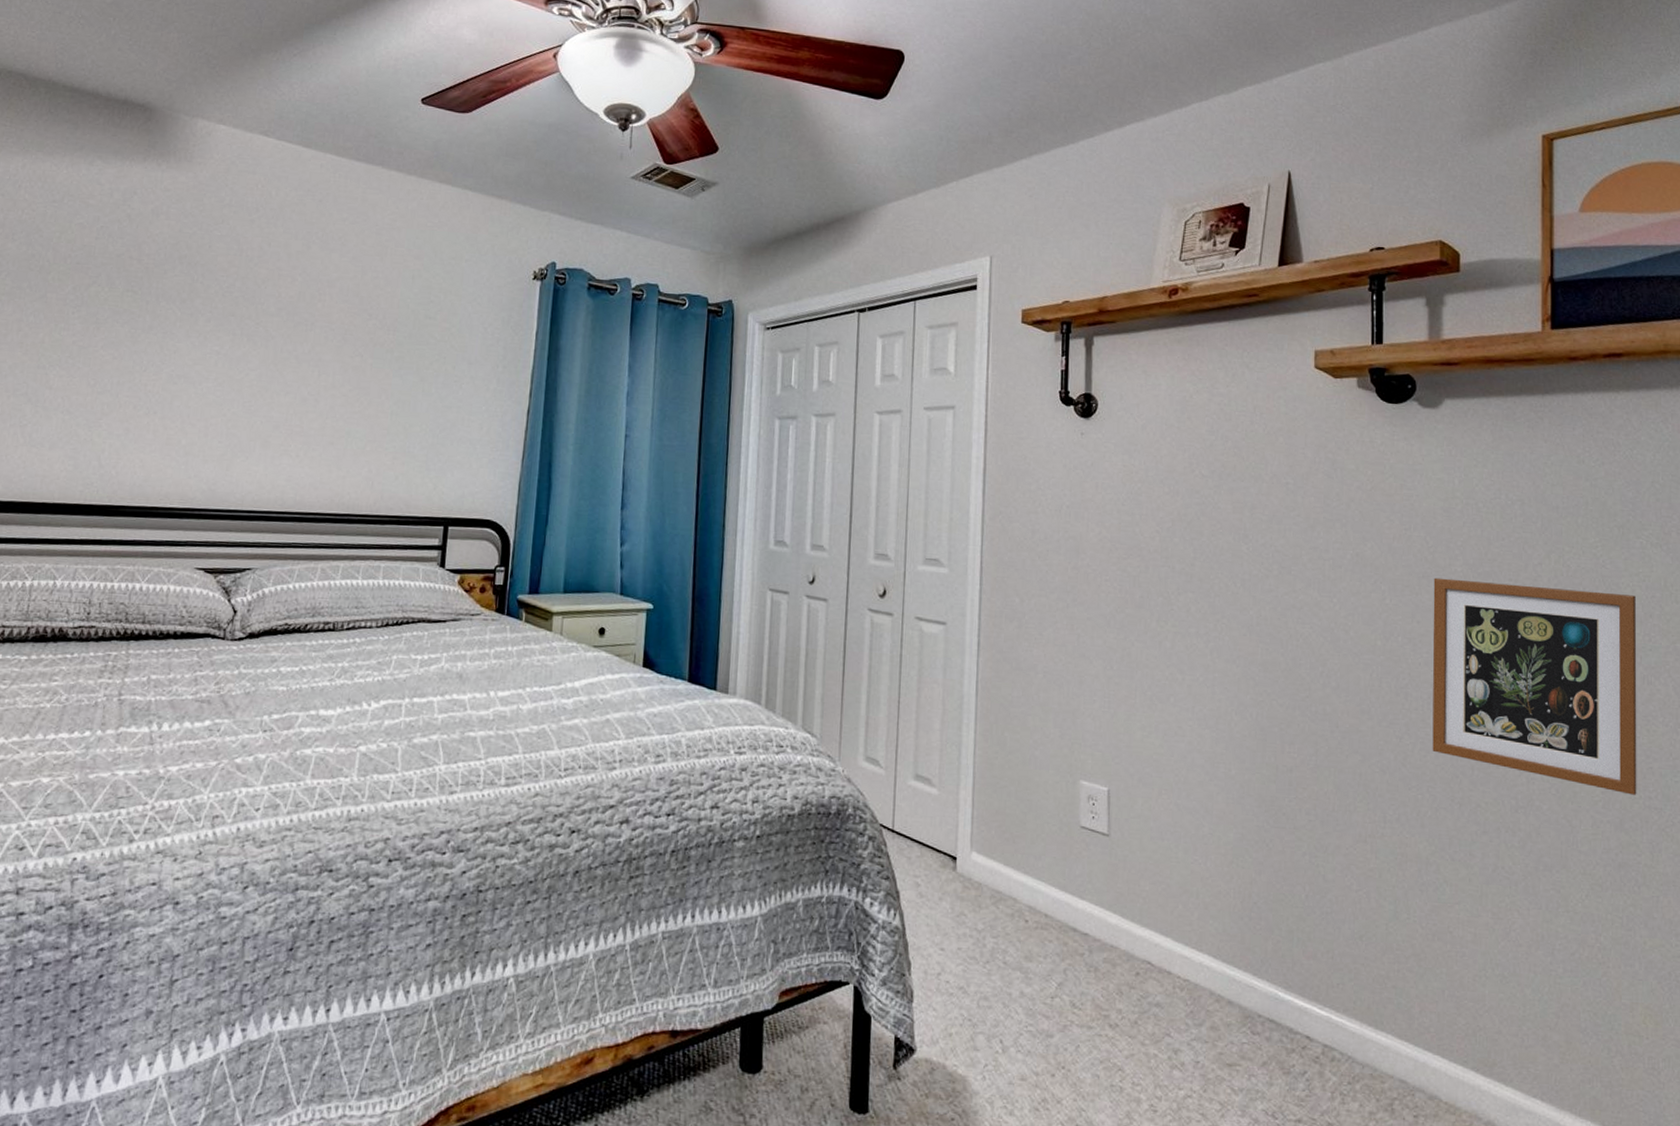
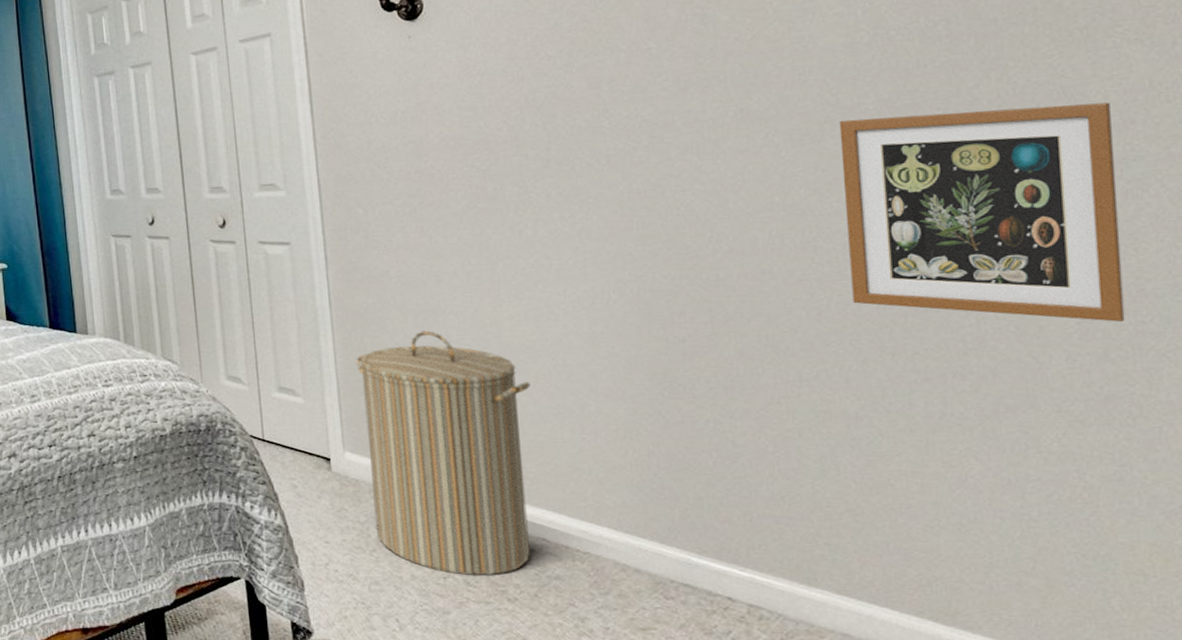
laundry hamper: none [992,731,1153,998] -> present [356,330,530,575]

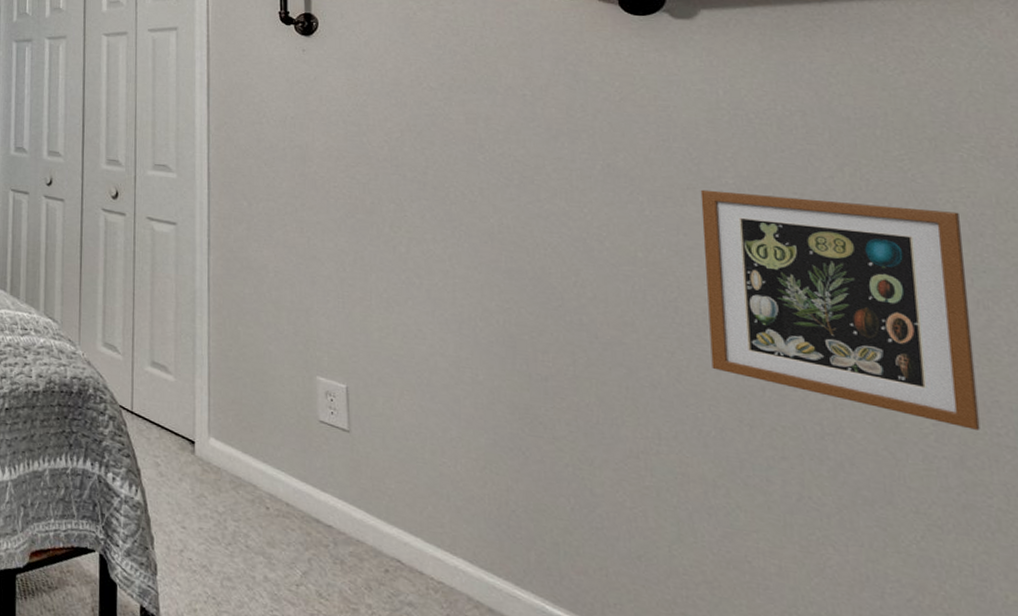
laundry hamper: present [356,330,530,575] -> none [228,328,395,592]

